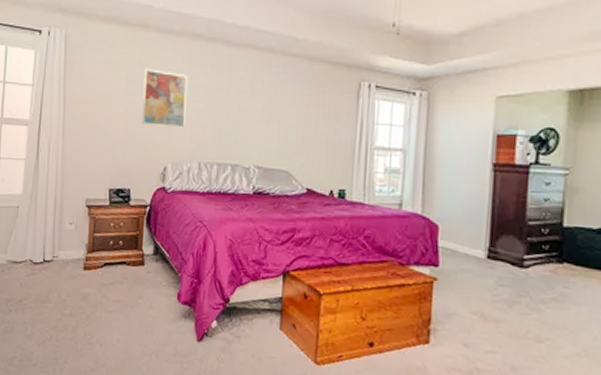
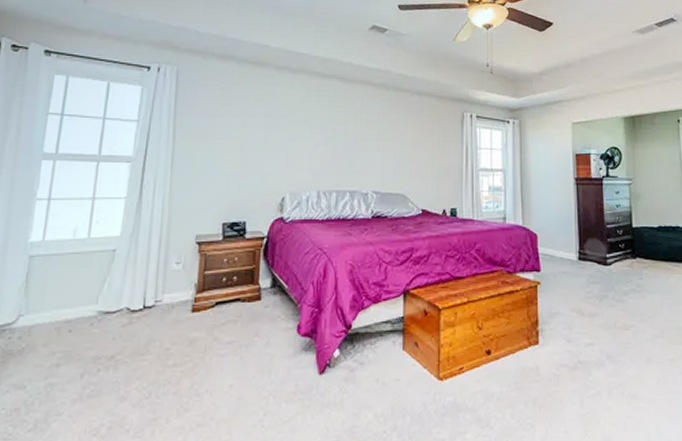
wall art: present [142,68,189,129] -> none [258,103,306,160]

